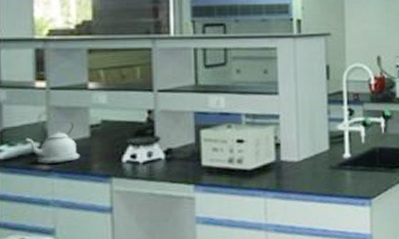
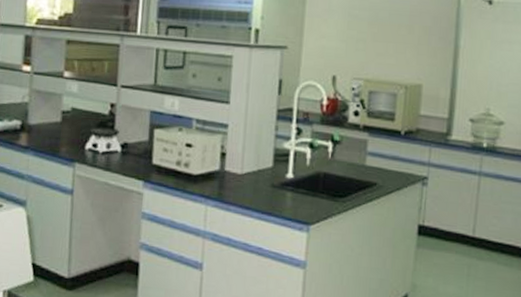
kettle: present [26,121,80,164] -> none [11,103,52,142]

